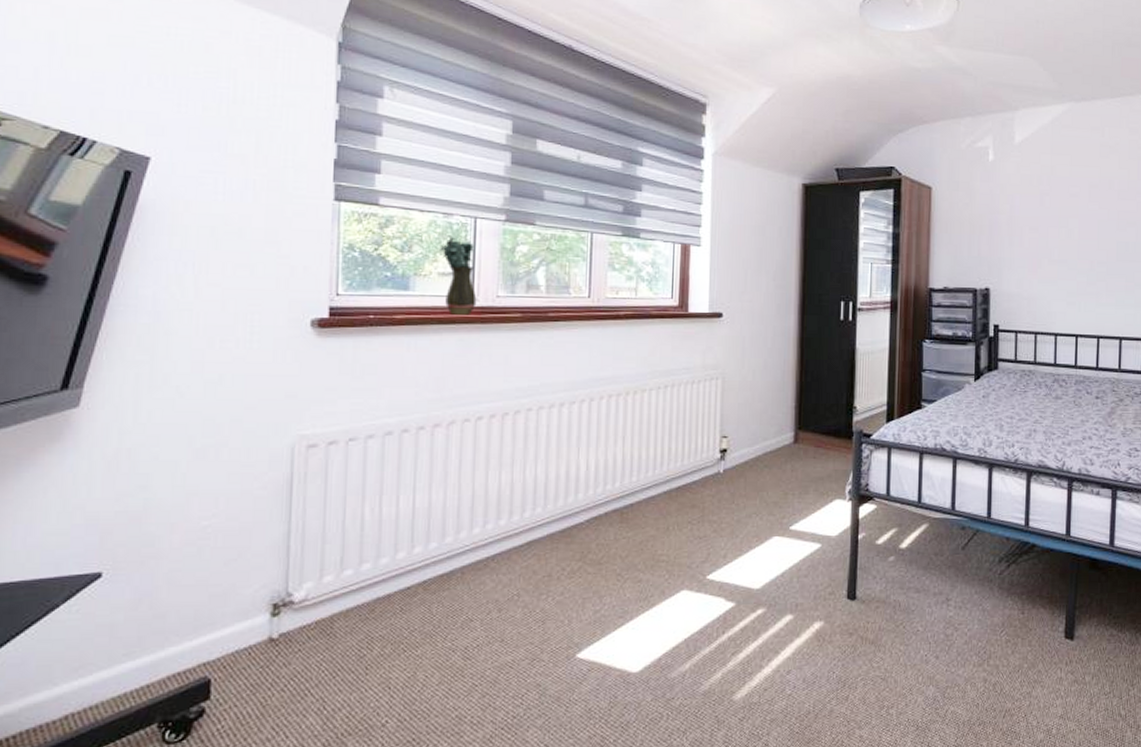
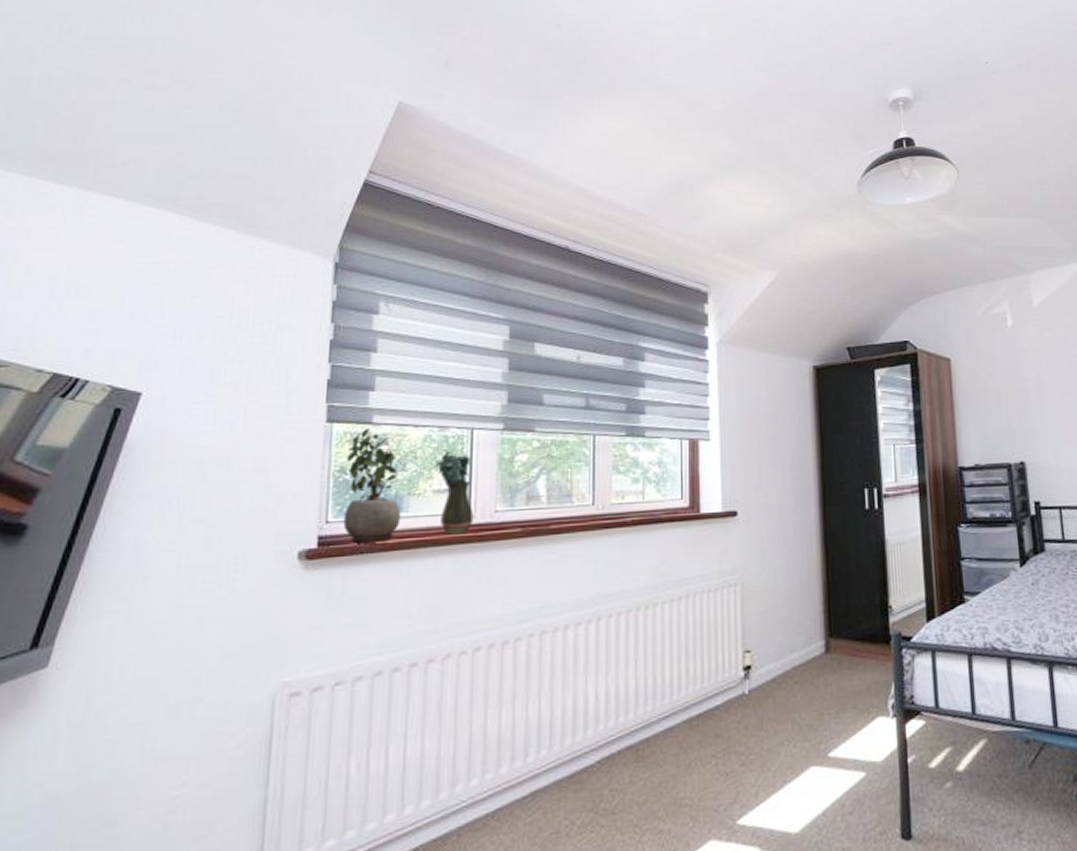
potted plant: none [353,210,408,317] -> present [343,429,401,544]

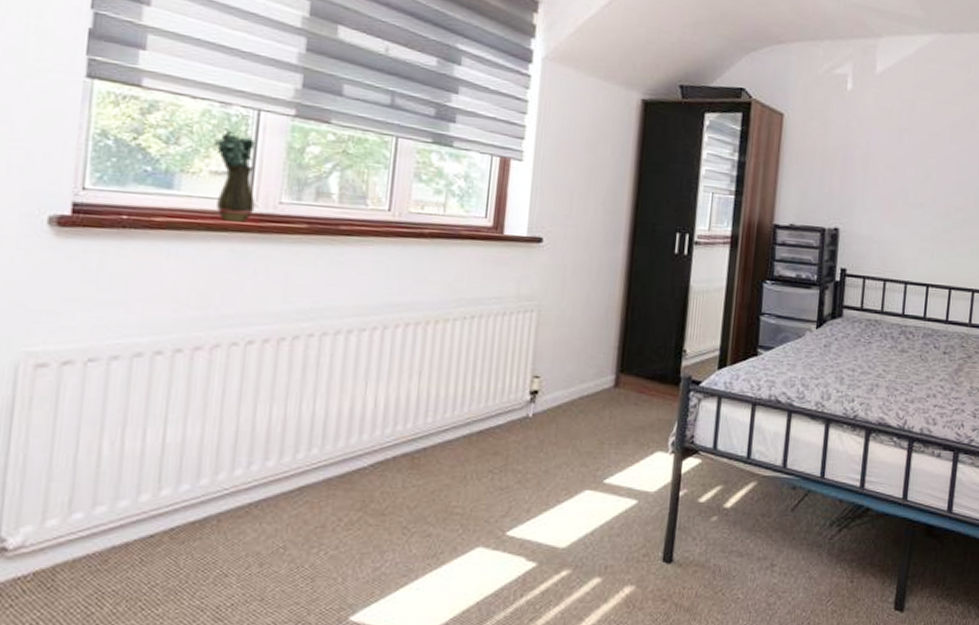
potted plant: present [343,429,401,544] -> none [102,91,172,219]

